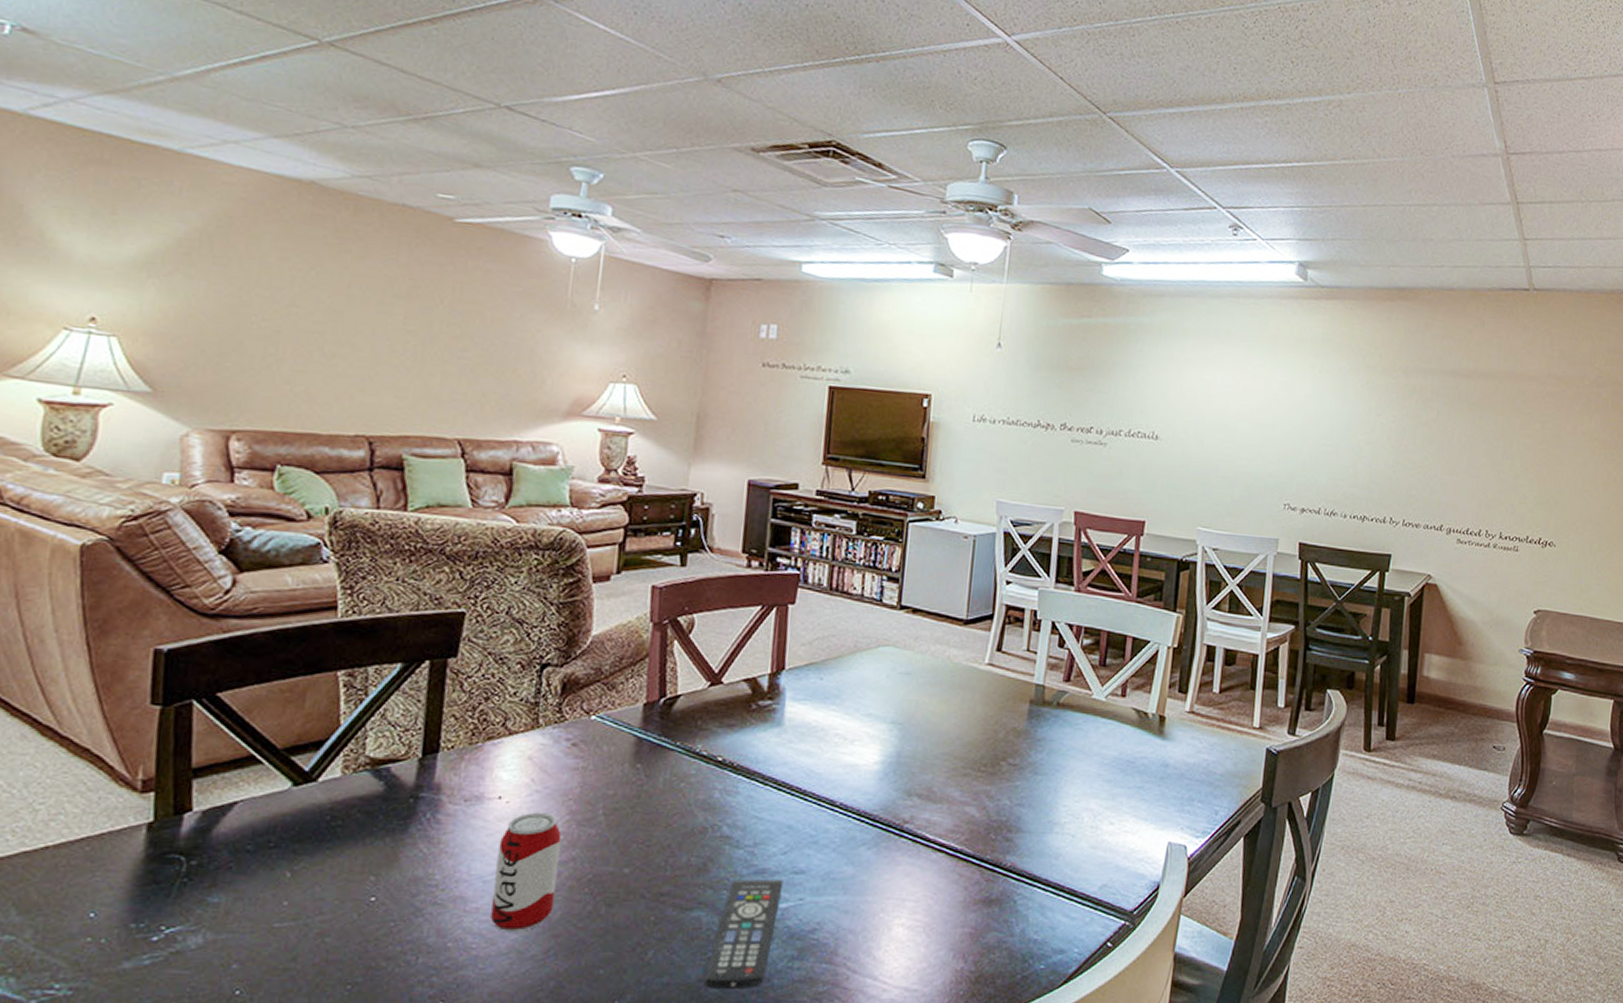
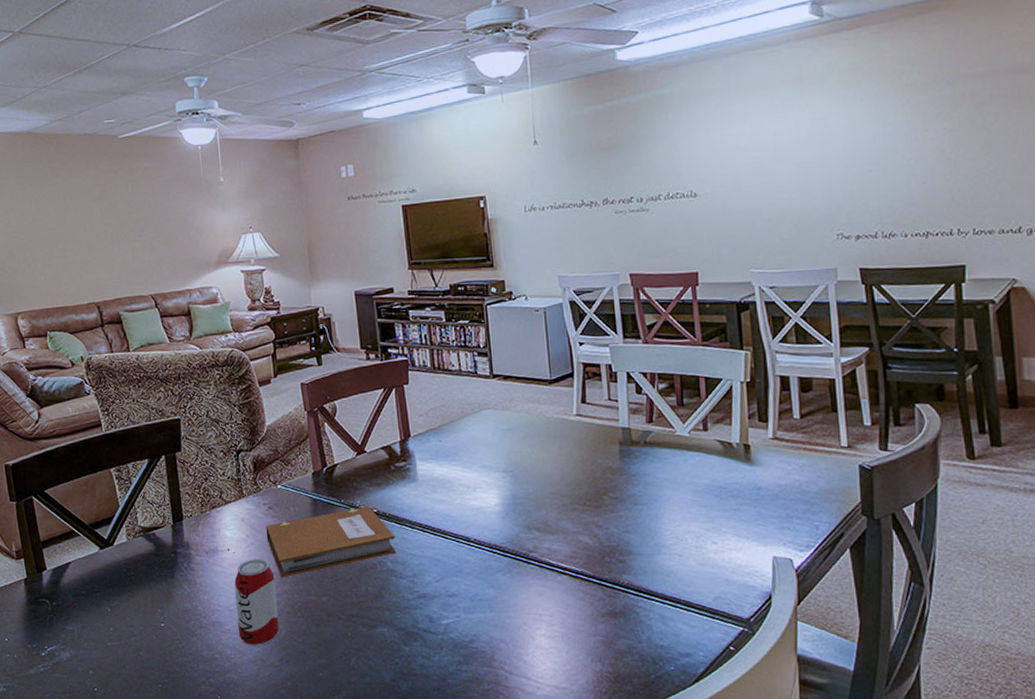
notebook: none [560,752,739,840] -> present [265,506,396,578]
remote control: present [703,879,784,989] -> none [395,602,442,687]

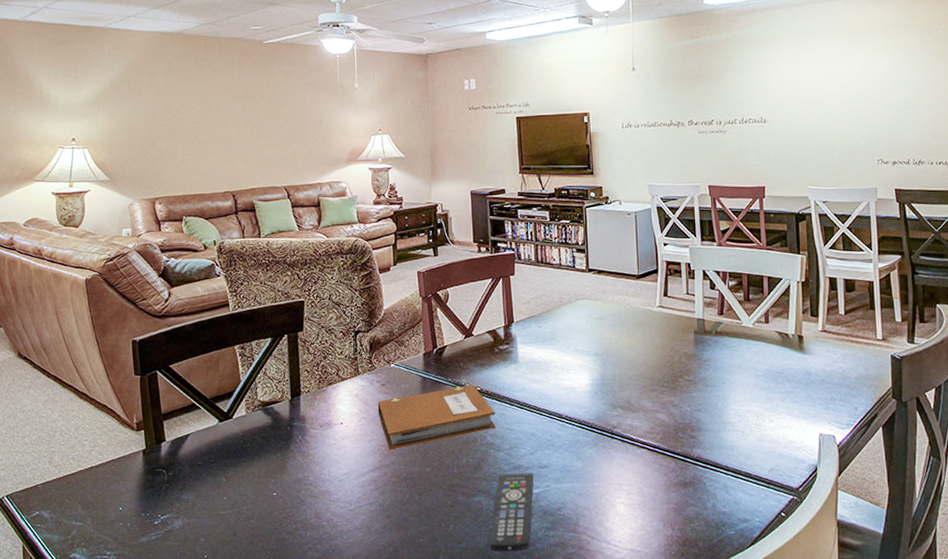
beverage can: present [234,558,279,646] -> none [345,432,385,514]
remote control: none [395,602,442,687] -> present [489,473,534,551]

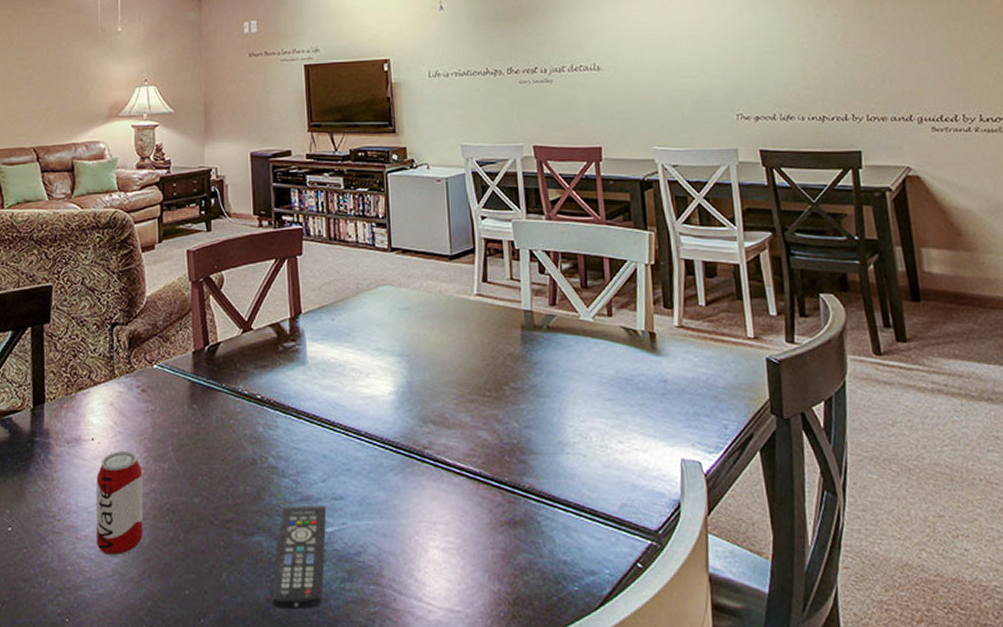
beverage can: none [345,432,385,514] -> present [96,450,143,556]
notebook: present [377,384,495,450] -> none [136,391,279,474]

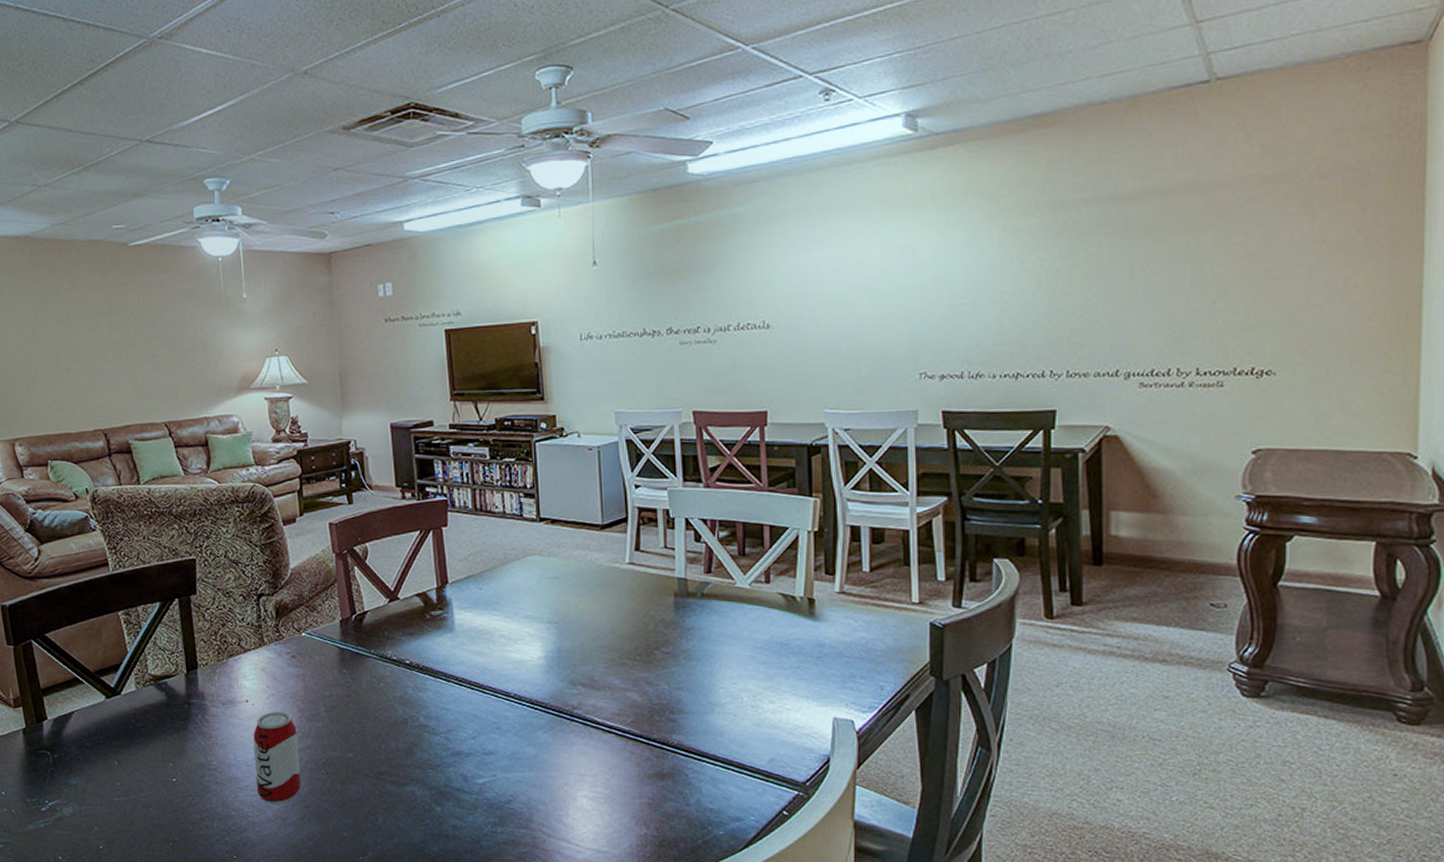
remote control: present [271,506,327,609] -> none [425,760,478,849]

